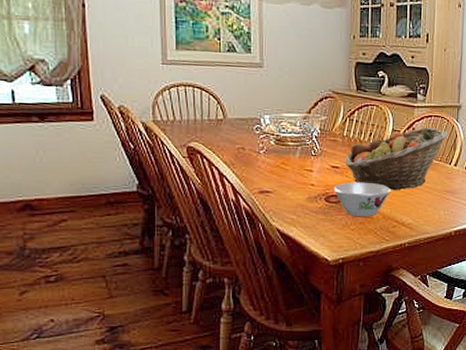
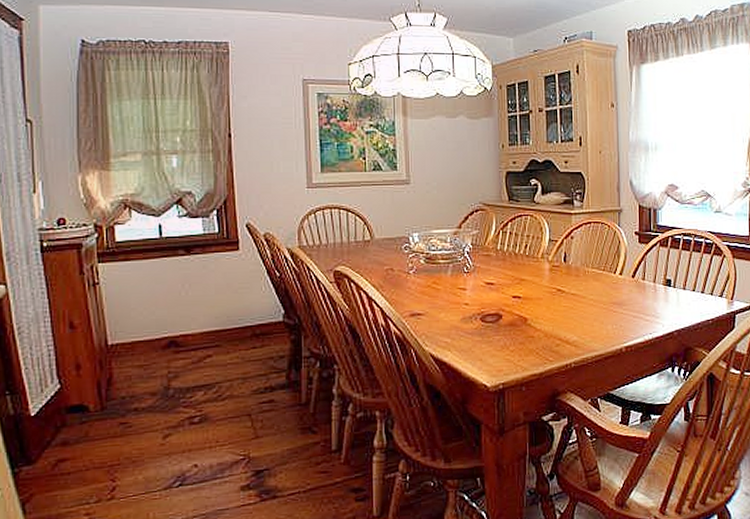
bowl: present [333,182,391,216] -> none [489,298,552,336]
fruit basket: present [345,127,448,191] -> none [500,234,610,306]

